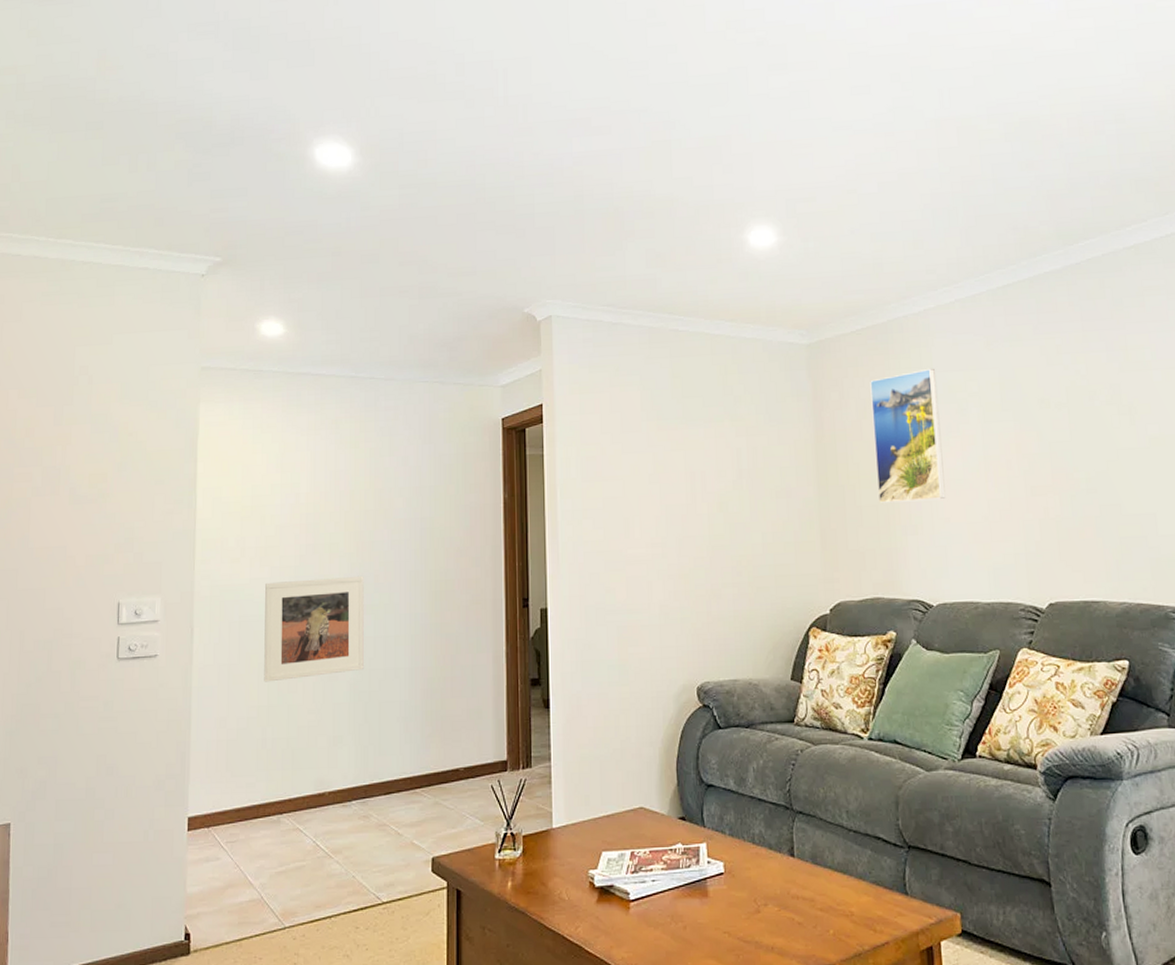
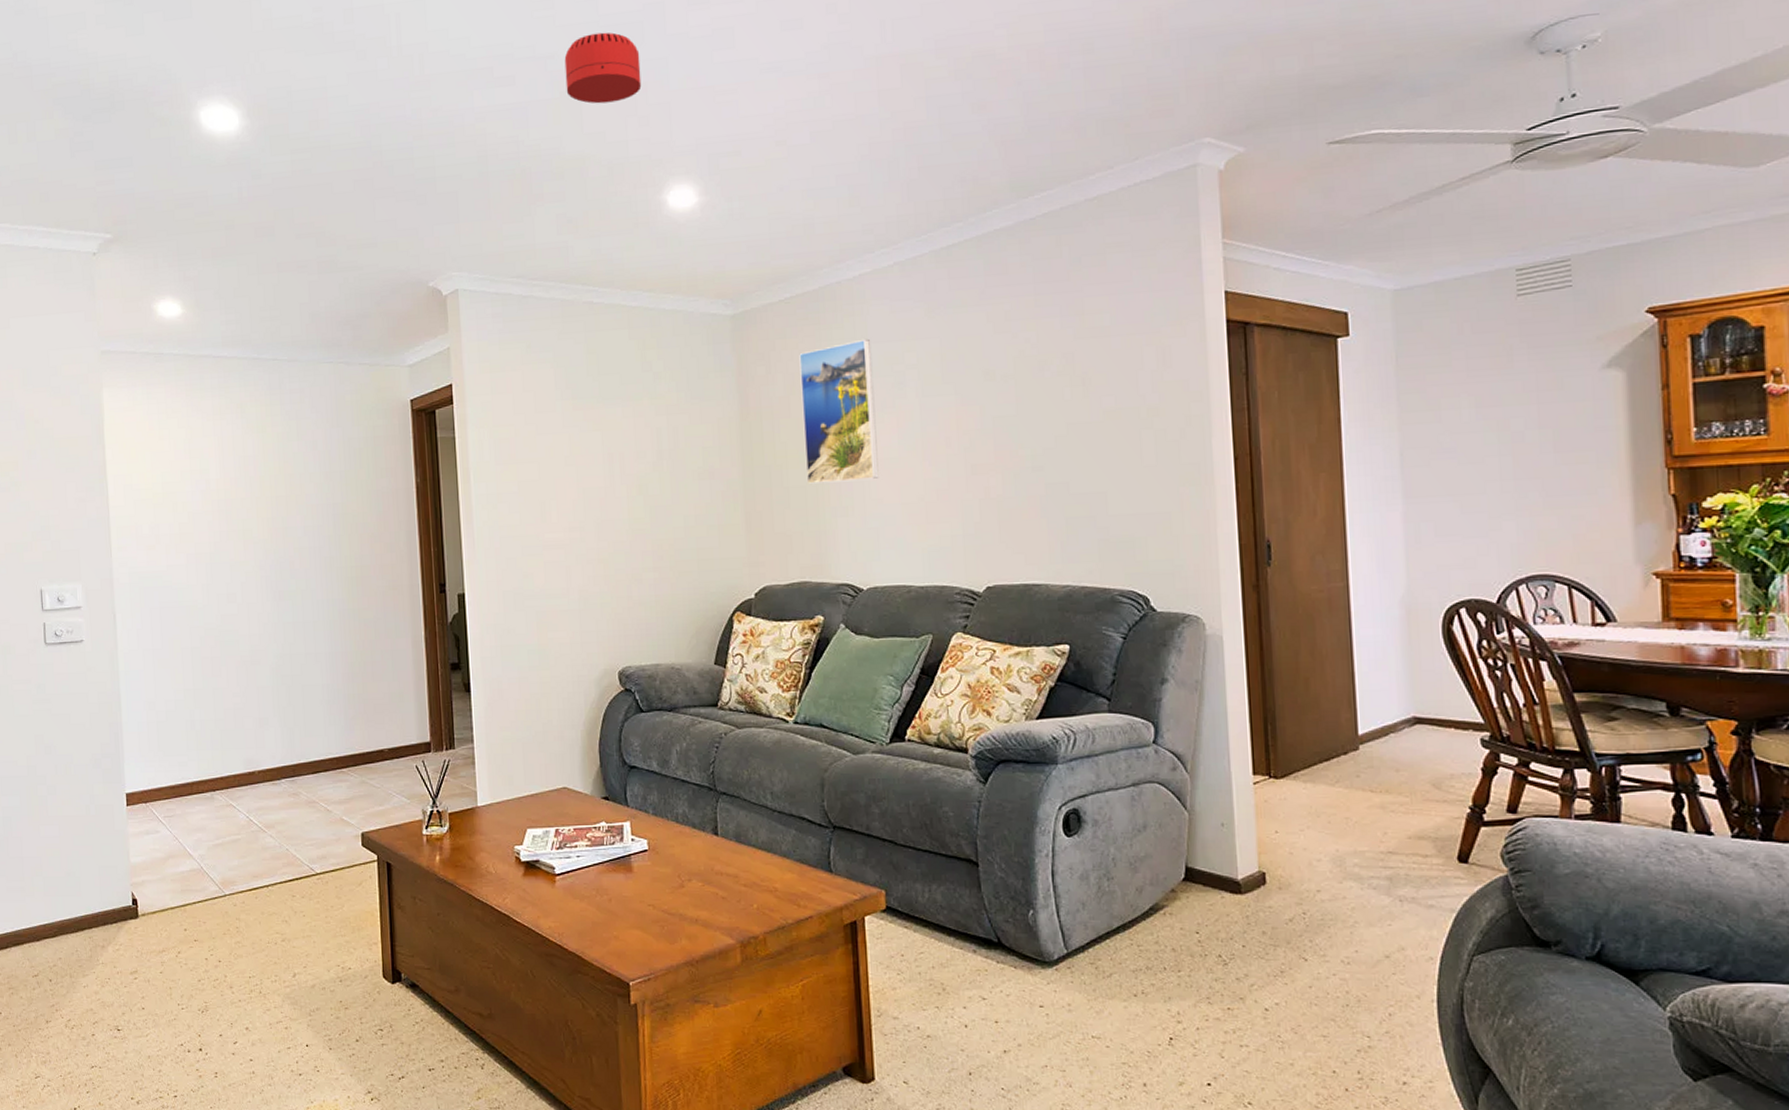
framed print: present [264,575,364,682] -> none [182,562,285,666]
smoke detector: none [656,91,726,153] -> present [564,32,642,104]

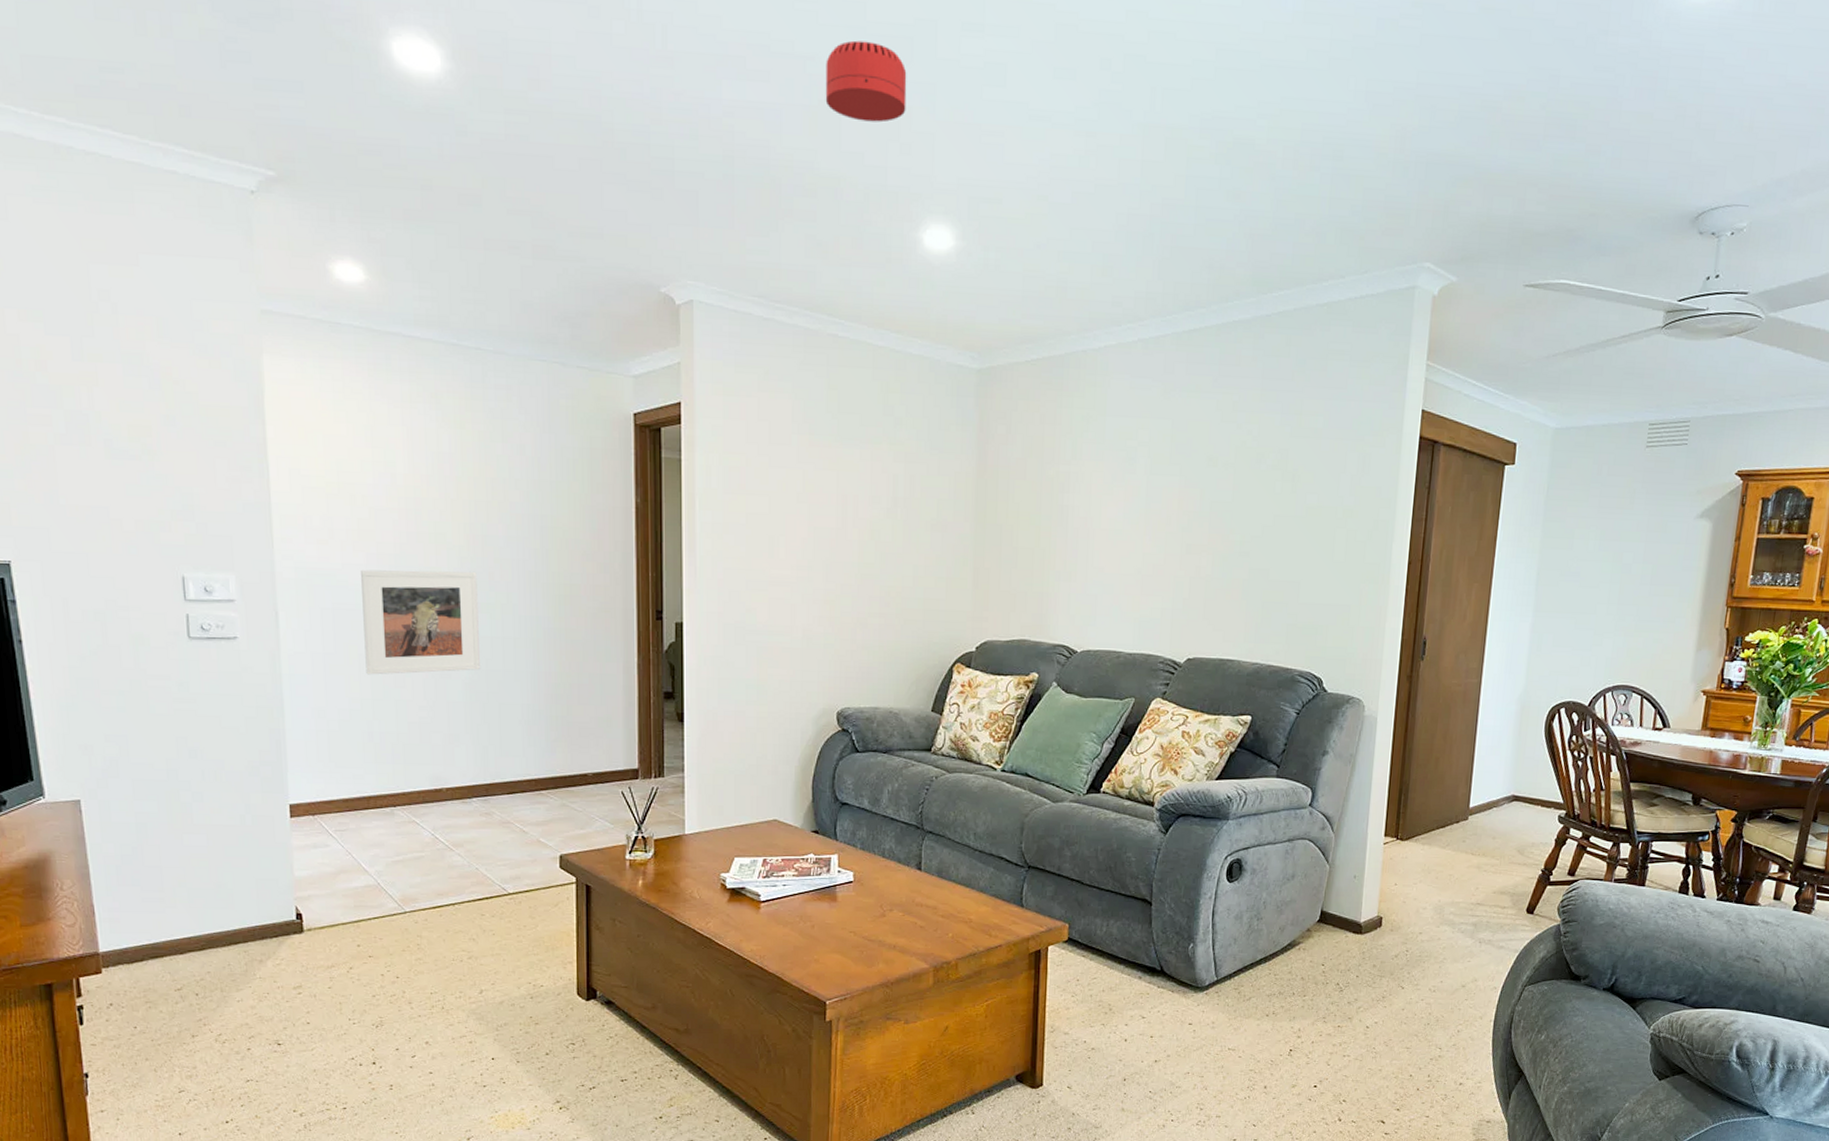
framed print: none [182,562,285,666] -> present [361,569,480,675]
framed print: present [799,338,879,484] -> none [1035,410,1108,549]

